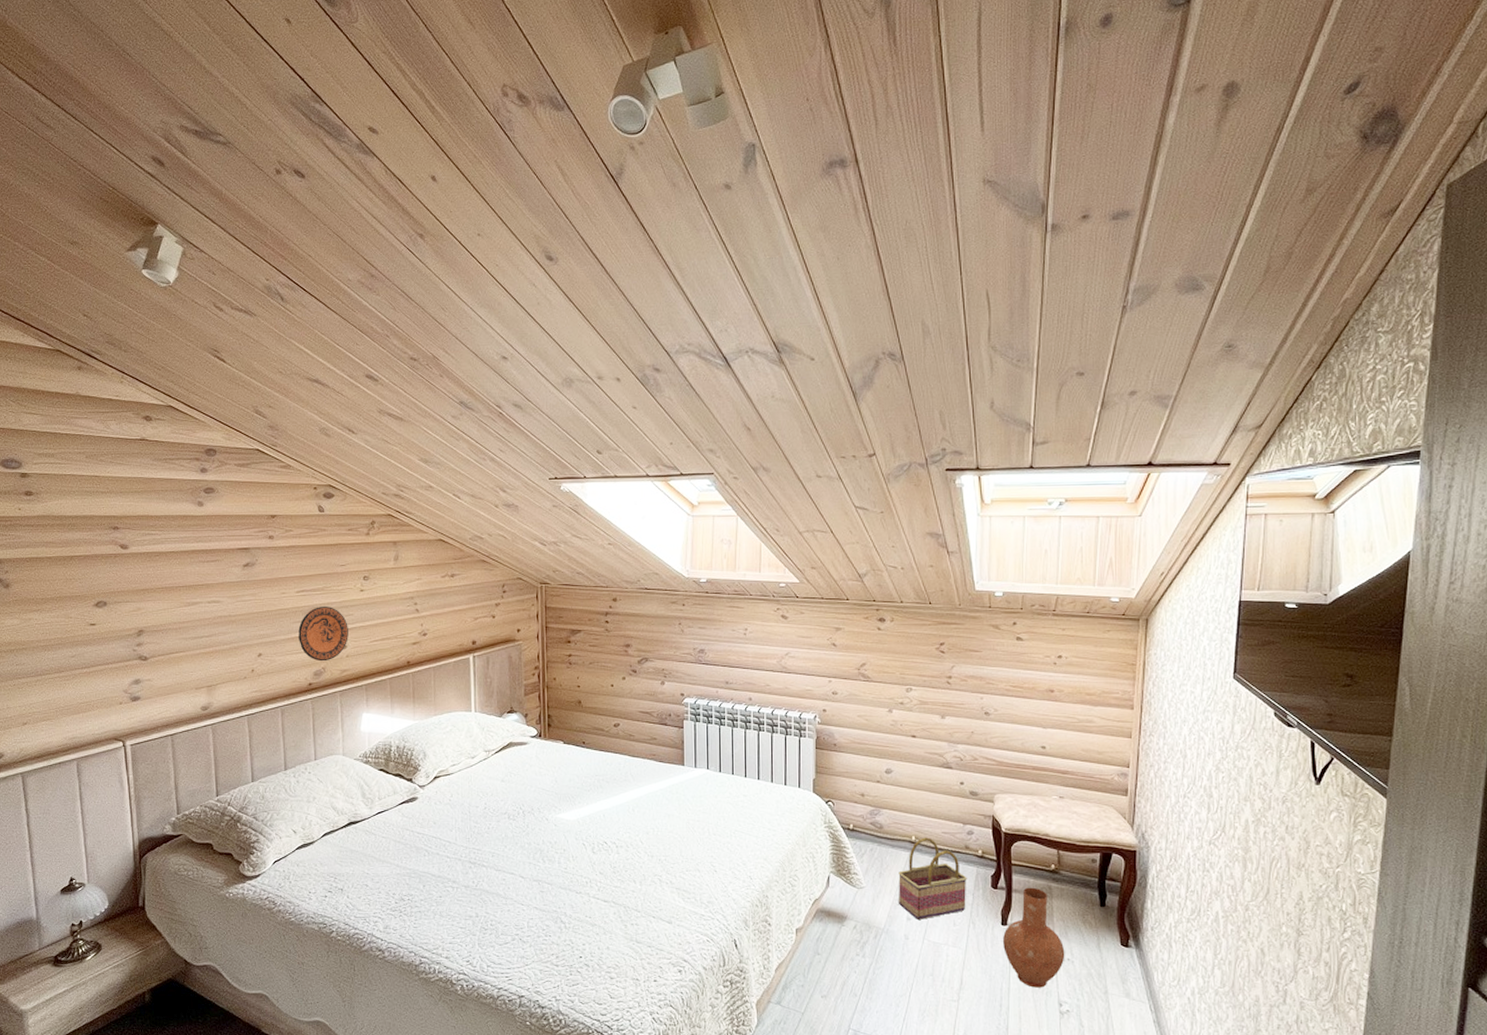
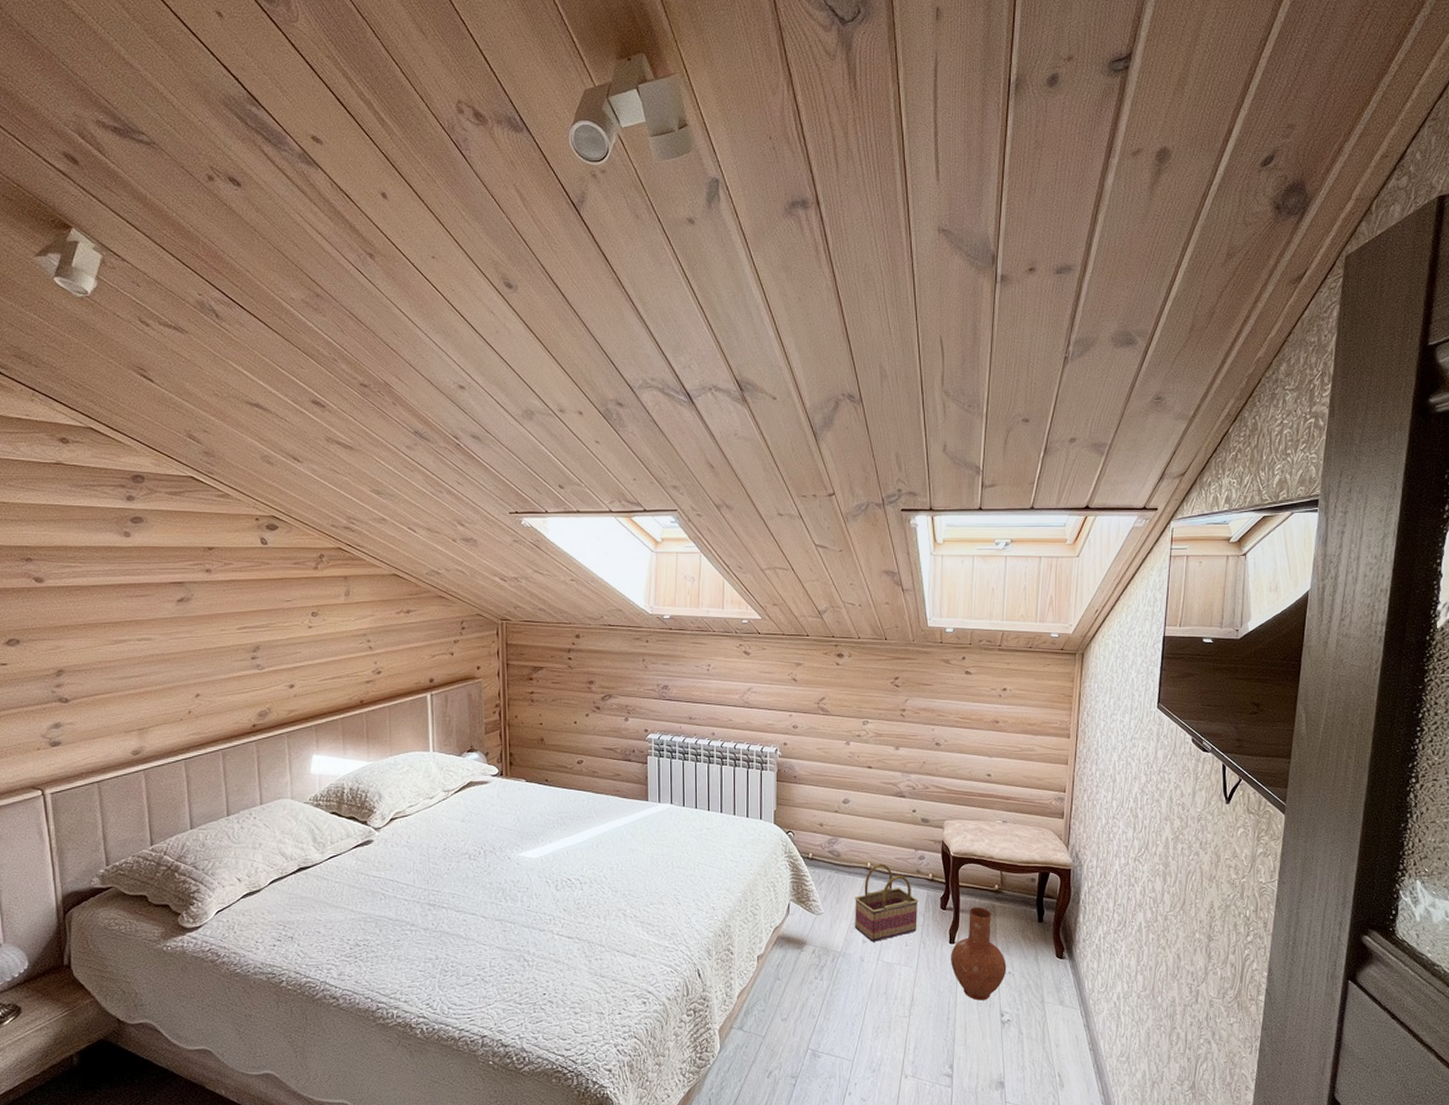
decorative plate: present [298,607,348,662] -> none [240,644,296,702]

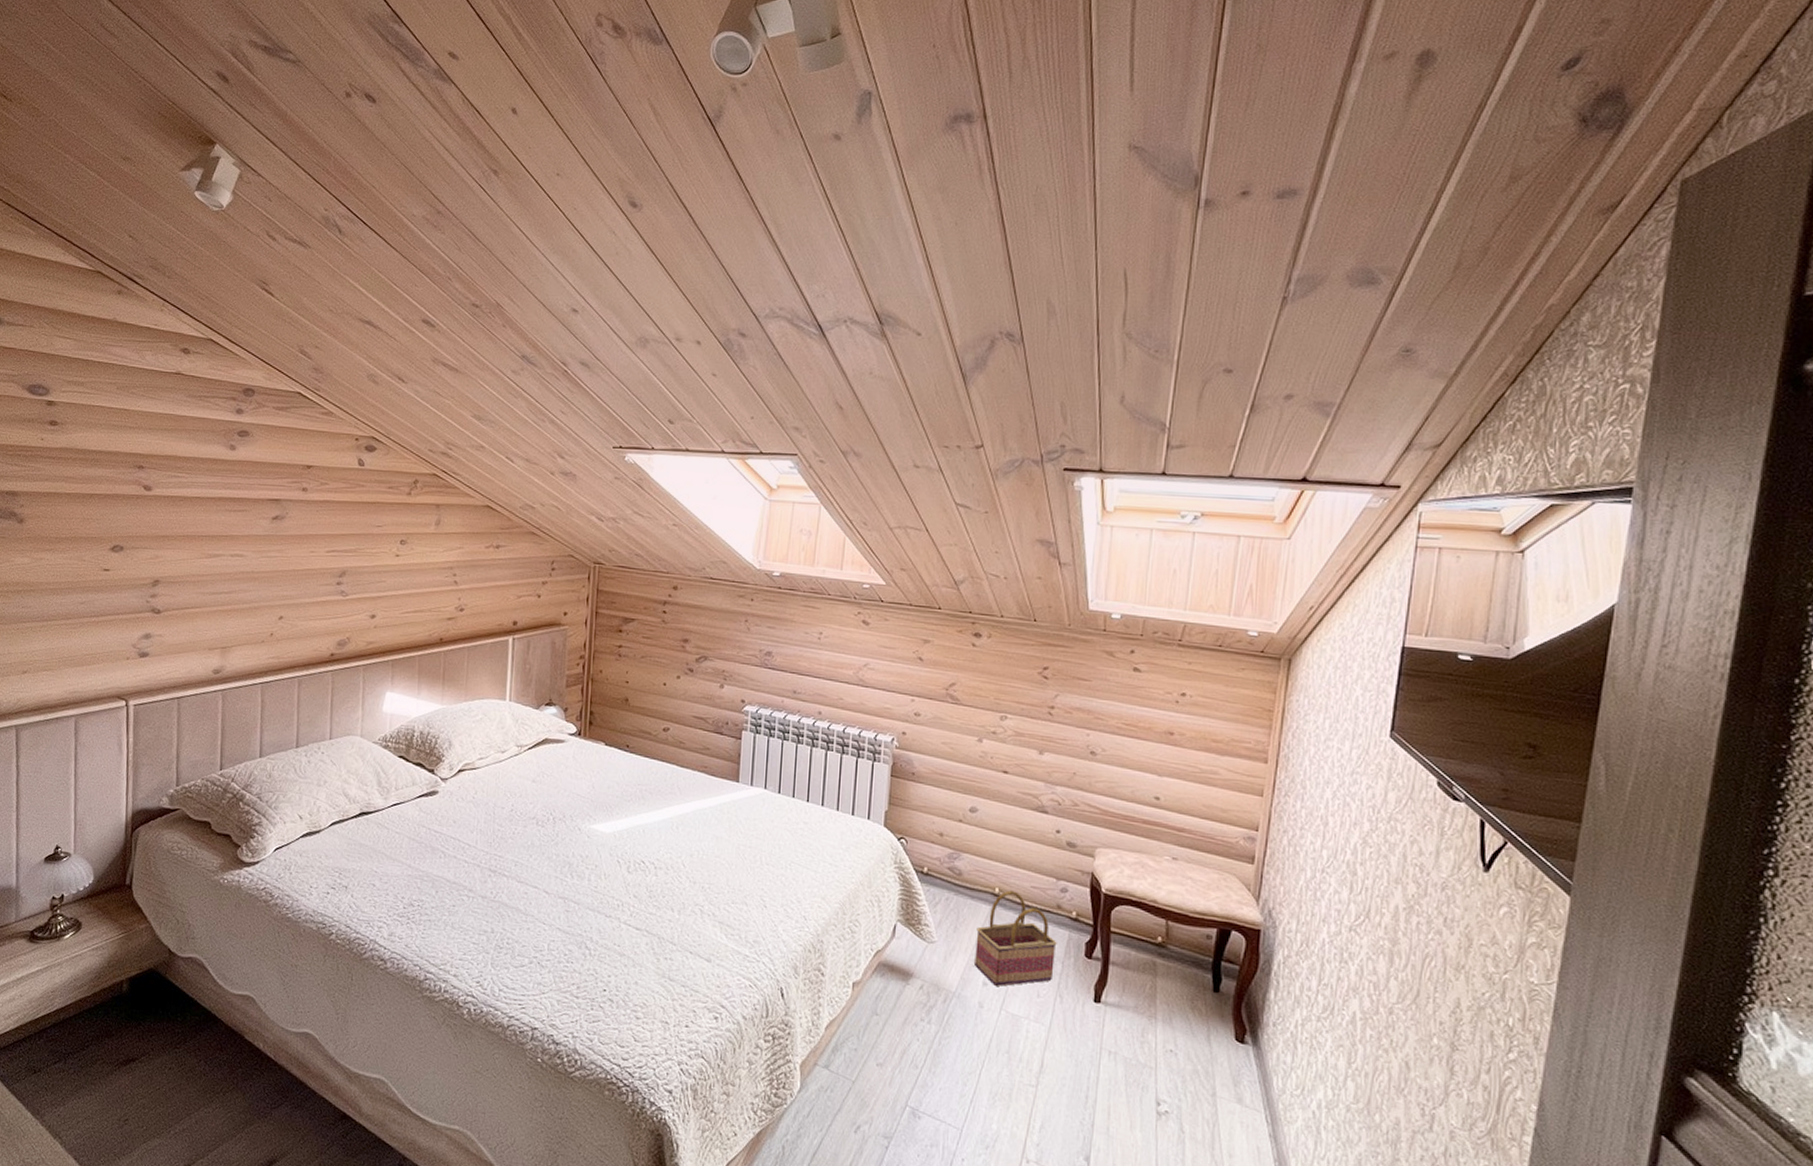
vase: present [951,907,1007,1001] -> none [1094,960,1168,1081]

